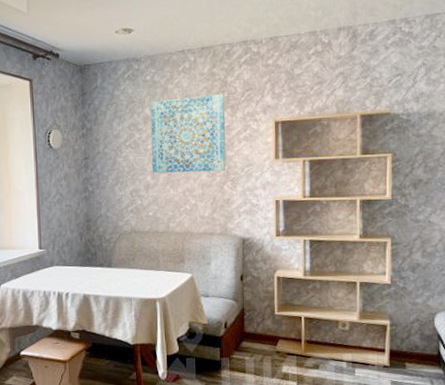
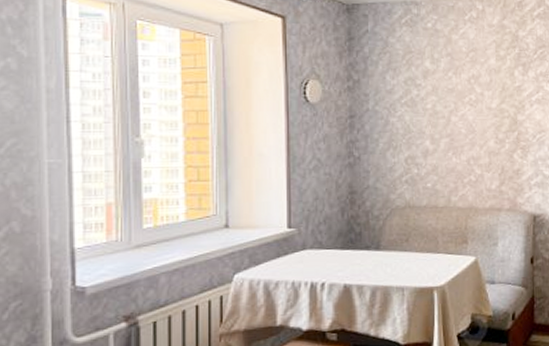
wall art: present [150,94,226,174] -> none [431,49,516,138]

